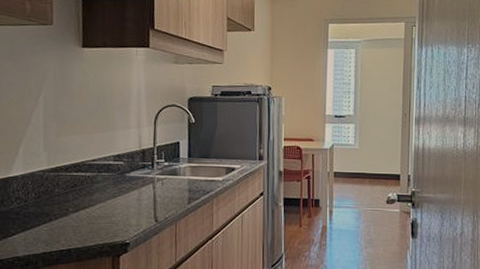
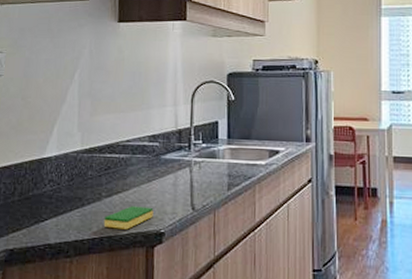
dish sponge: none [71,220,119,241] -> present [103,206,154,230]

